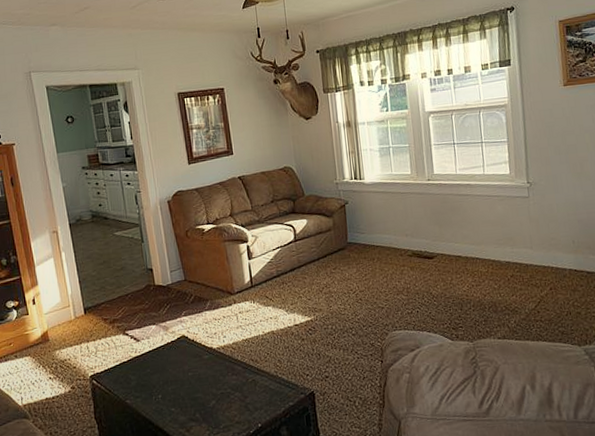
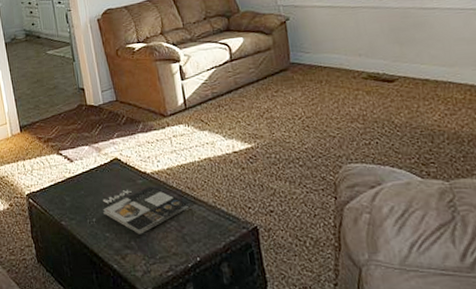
magazine: none [168,361,252,407] -> present [102,186,189,234]

